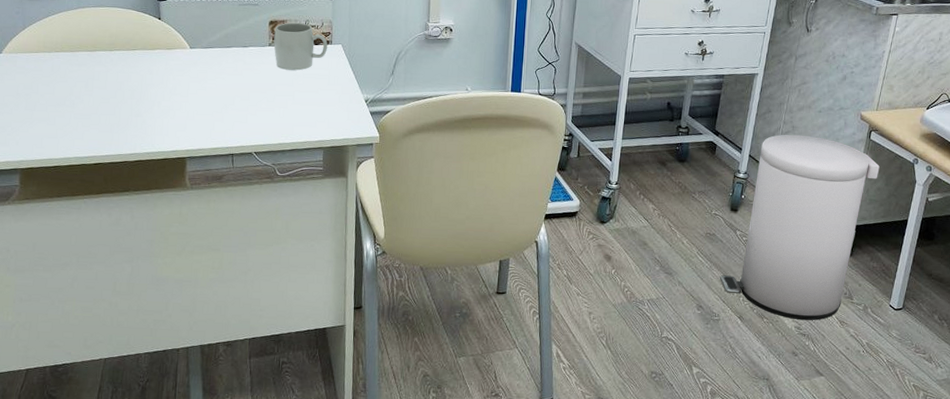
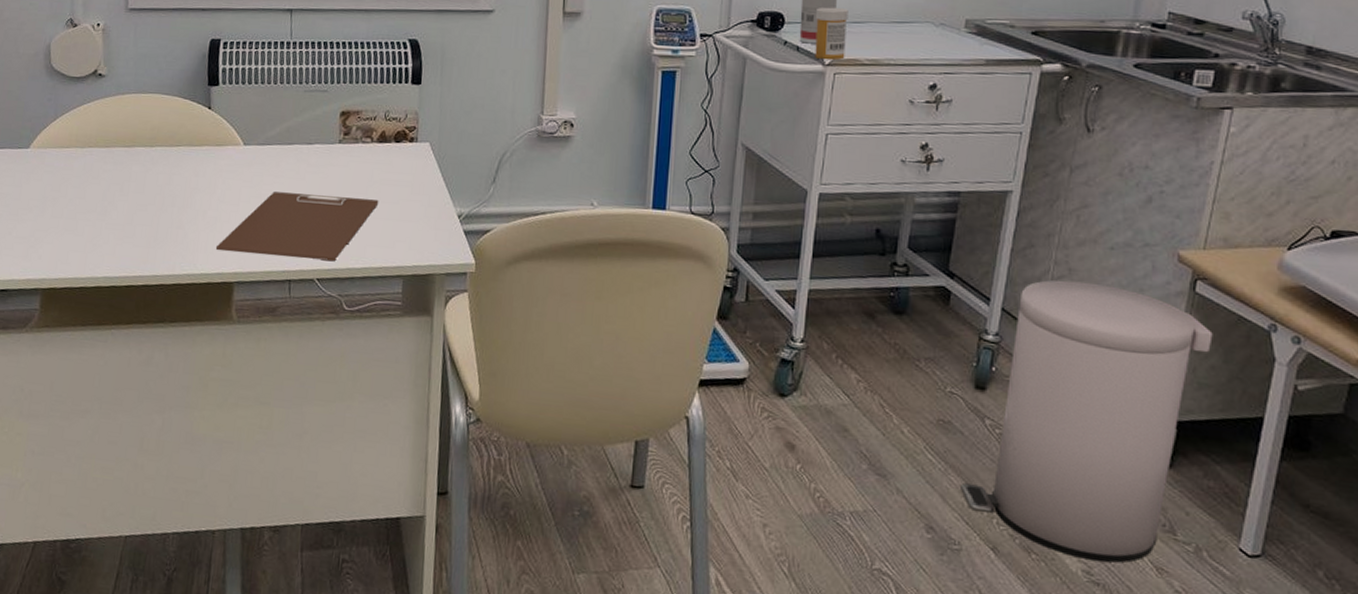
clipboard: none [169,85,303,139] -> present [215,192,379,262]
mug: present [273,22,328,71] -> none [344,113,412,175]

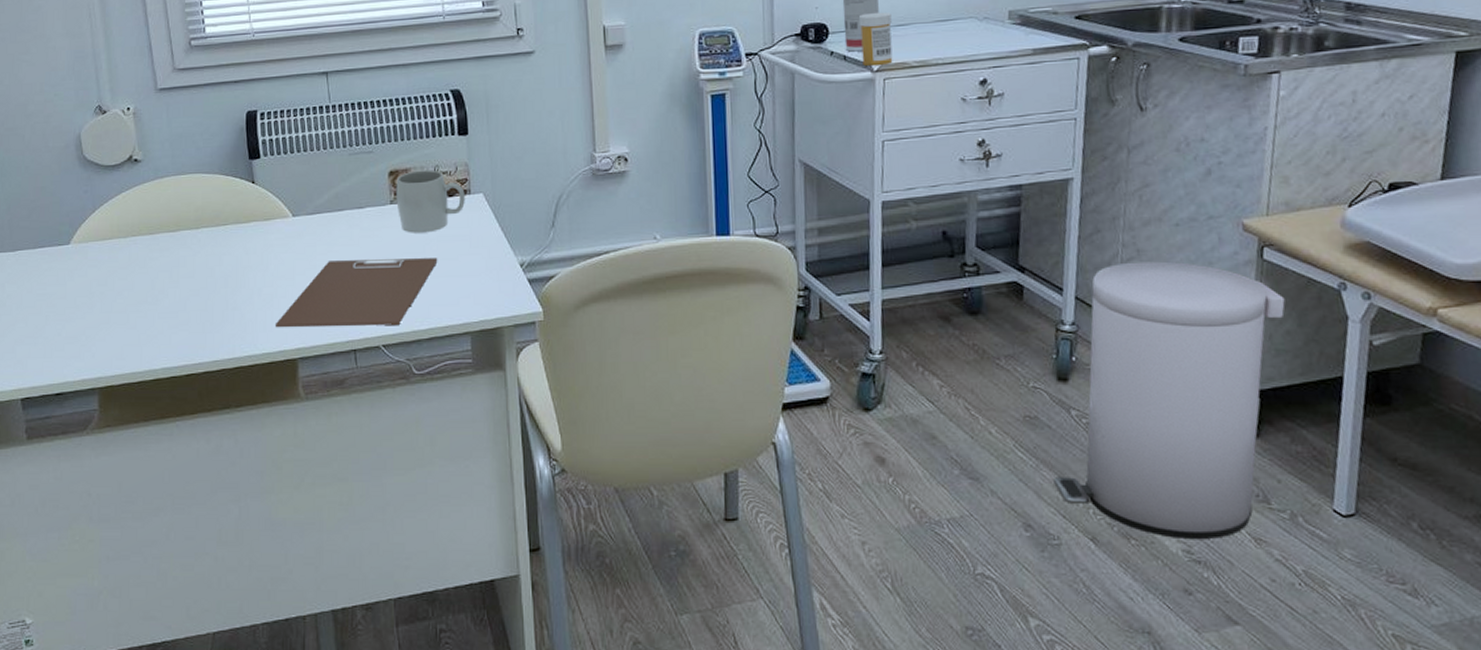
mug: none [344,113,412,175] -> present [396,170,465,233]

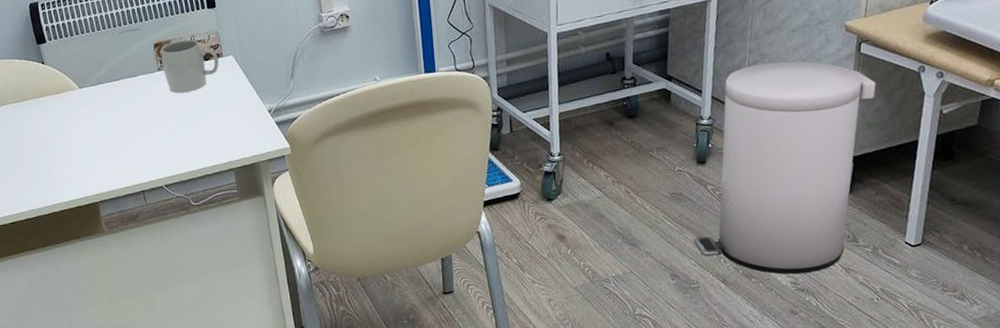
clipboard: present [274,258,438,328] -> none [76,112,202,180]

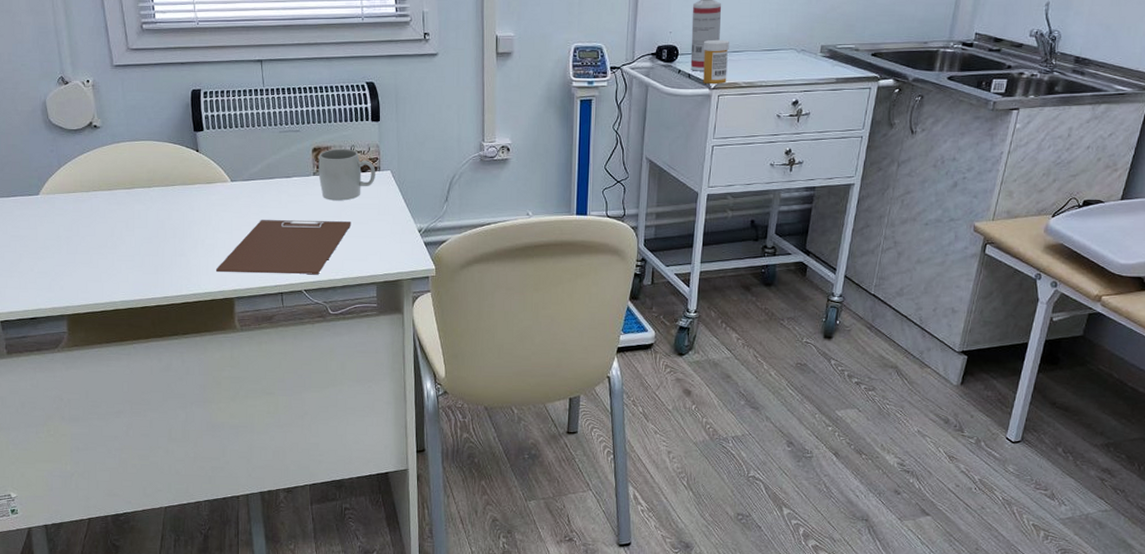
clipboard: none [76,112,202,180] -> present [215,220,352,275]
pedal bin: present [694,61,876,274] -> none [812,251,996,456]

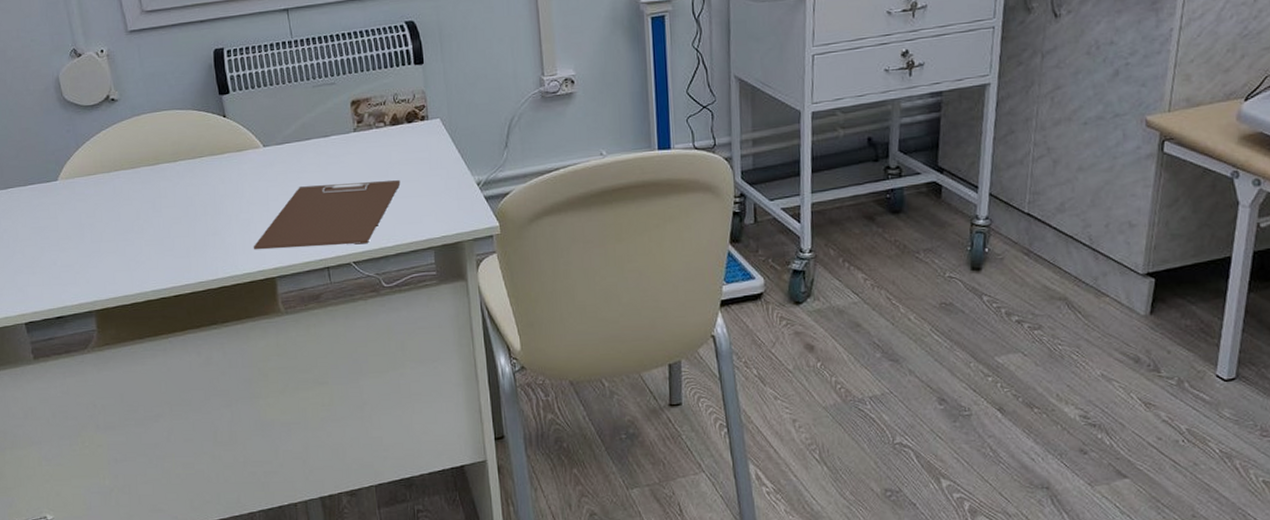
mug: present [318,148,375,201] -> none [358,98,424,158]

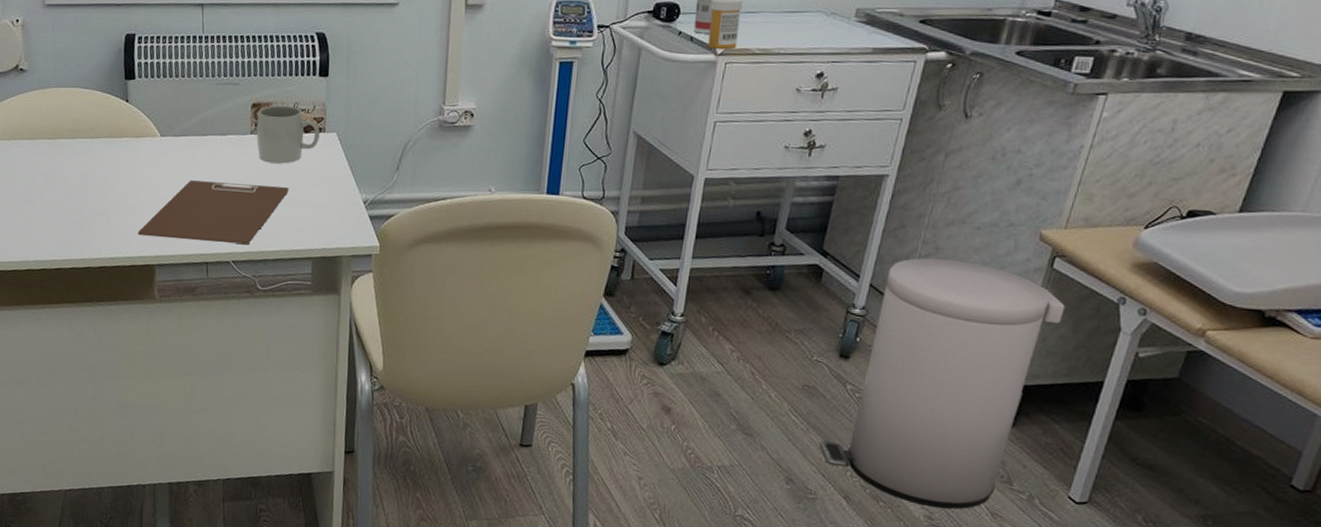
mug: none [358,98,424,158] -> present [256,105,320,164]
pedal bin: none [966,157,1182,406] -> present [819,257,1065,509]

